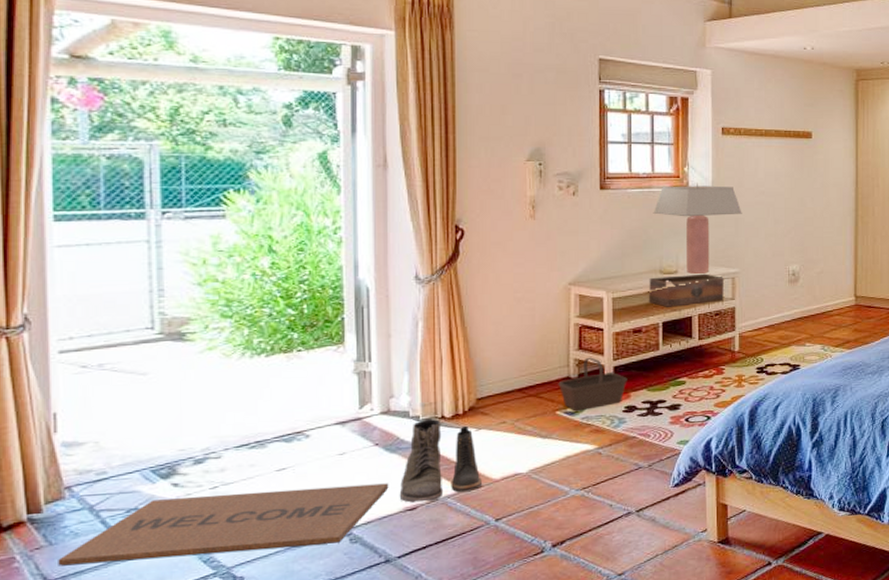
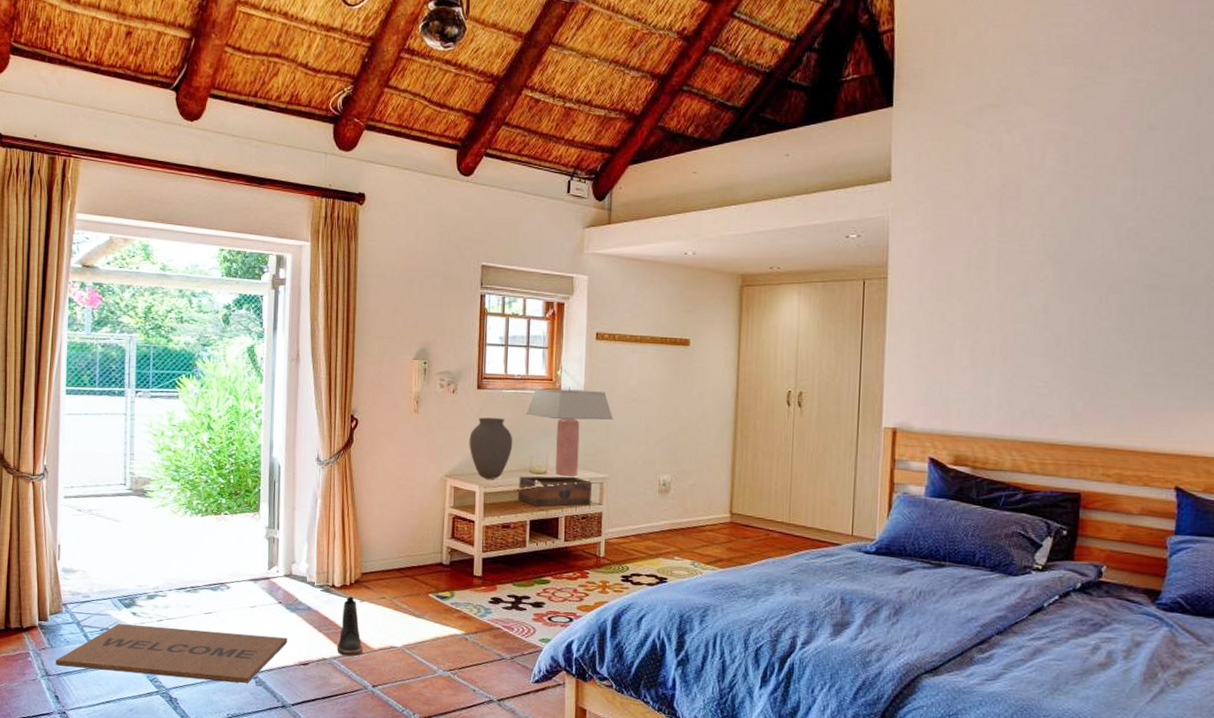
boot: present [399,418,444,503] -> none [295,585,332,660]
basket: present [558,357,627,412] -> none [432,546,495,597]
vase: none [593,219,641,283] -> present [469,417,513,479]

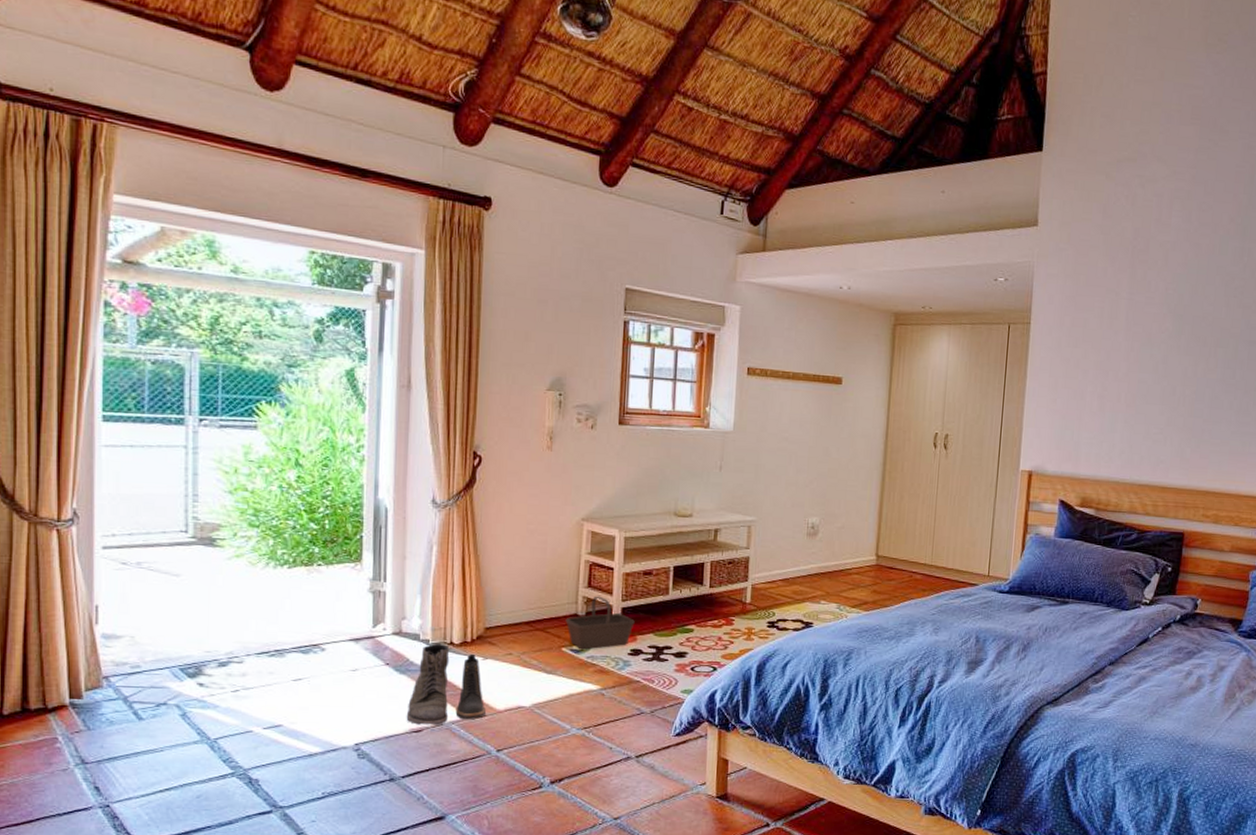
doormat: present [55,624,288,683] -> none [94,697,397,757]
boot: none [295,585,332,660] -> present [406,643,450,725]
basket: none [432,546,495,597] -> present [565,596,635,650]
vase: present [469,417,513,479] -> none [608,456,657,523]
decorative box: present [517,476,592,507] -> none [660,519,739,552]
table lamp: present [525,385,613,476] -> none [671,423,763,519]

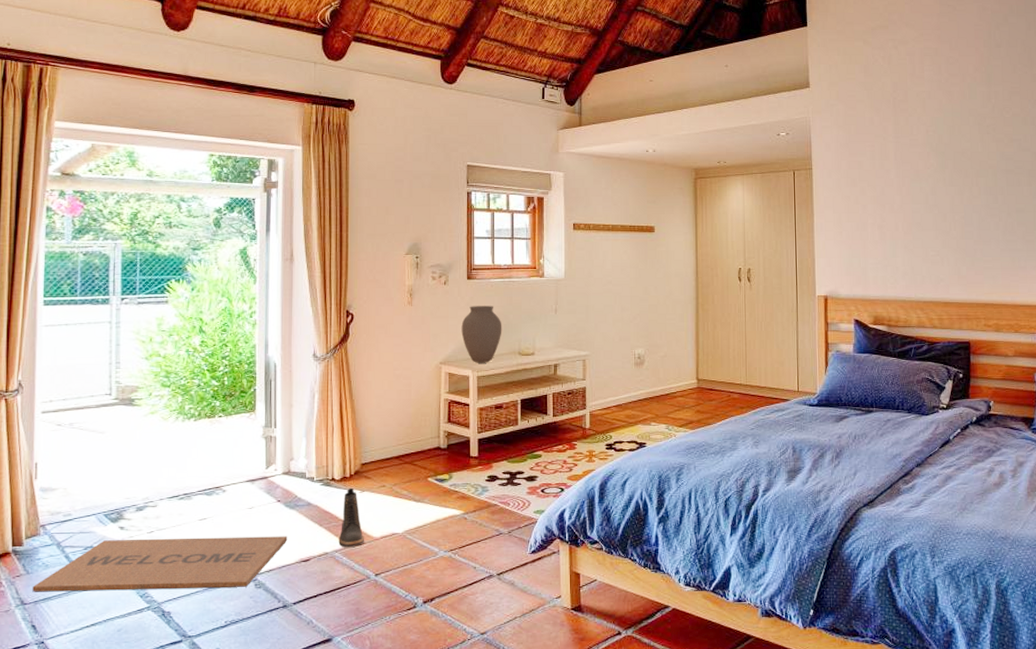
doormat: none [94,697,397,757] -> present [32,536,288,592]
boot: present [406,643,450,725] -> none [296,480,332,555]
basket: present [565,596,635,650] -> none [430,430,490,479]
vase: none [608,456,657,523] -> present [461,306,502,363]

